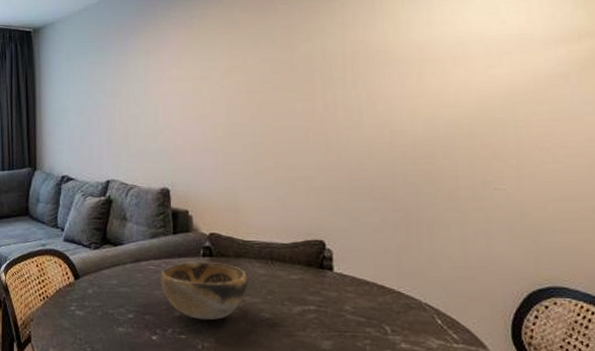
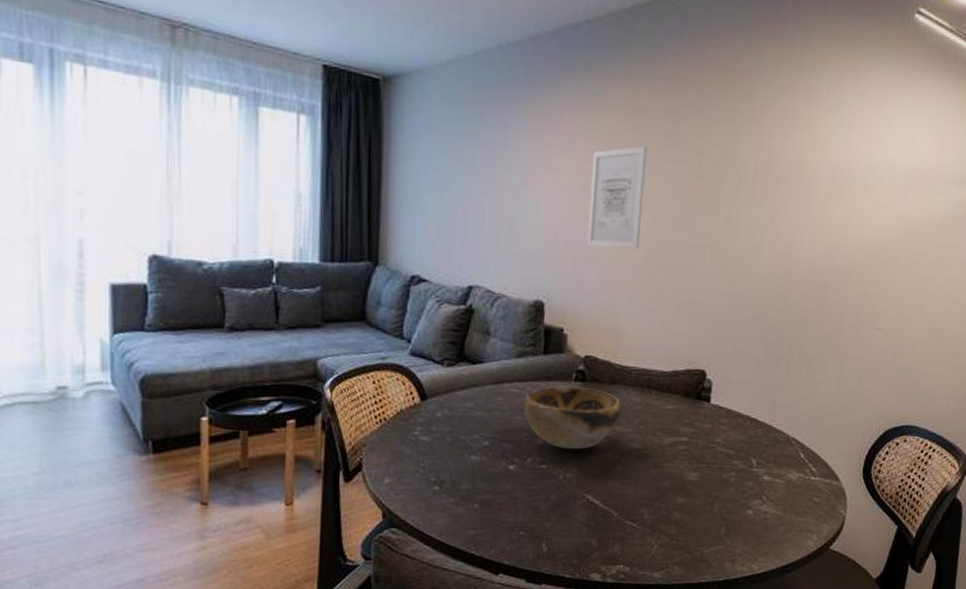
wall art: none [198,52,246,138] -> present [586,146,647,250]

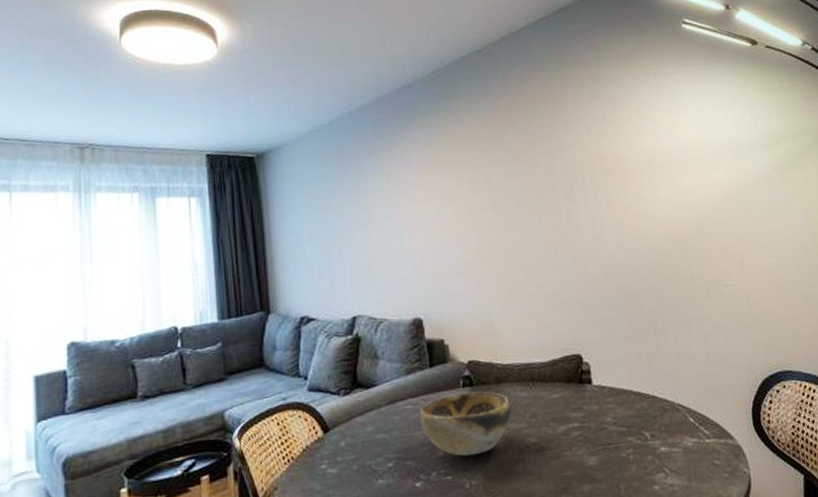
wall art: present [586,146,647,250] -> none [442,169,497,261]

